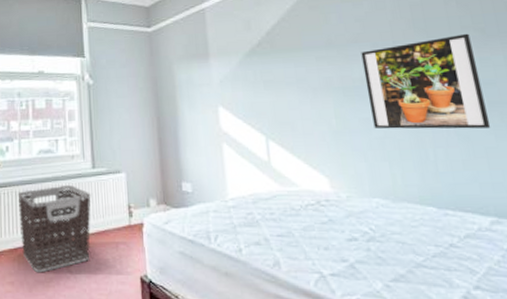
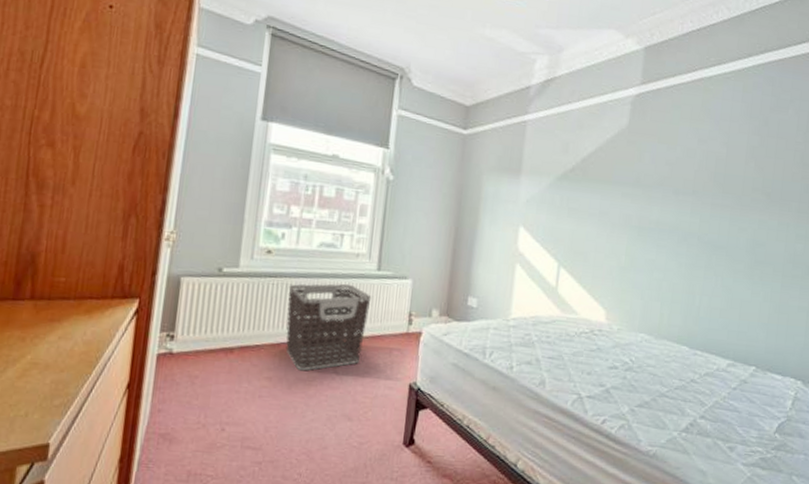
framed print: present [361,33,491,129] -> none [657,195,757,284]

